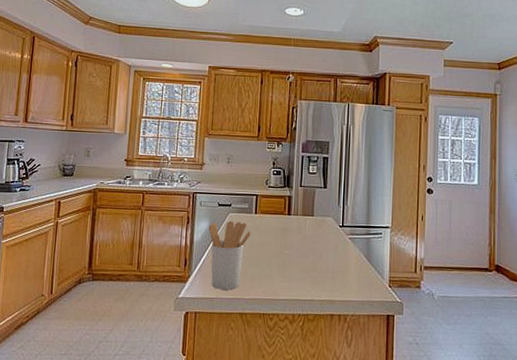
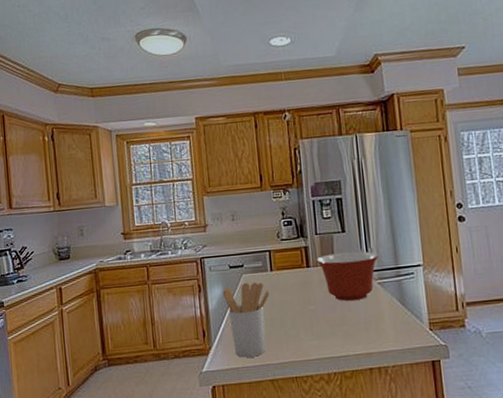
mixing bowl: none [297,205,353,252] -> present [316,251,379,302]

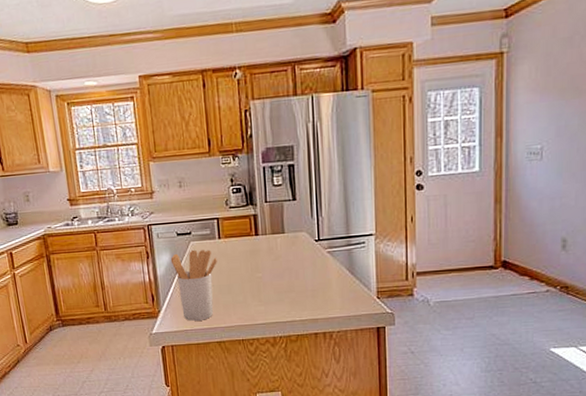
mixing bowl: present [316,251,379,302] -> none [265,220,330,270]

